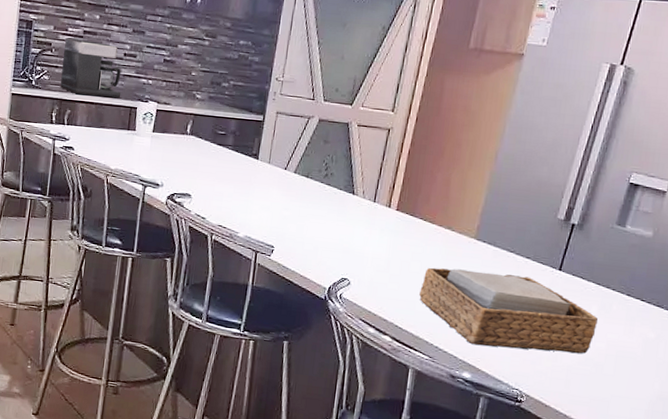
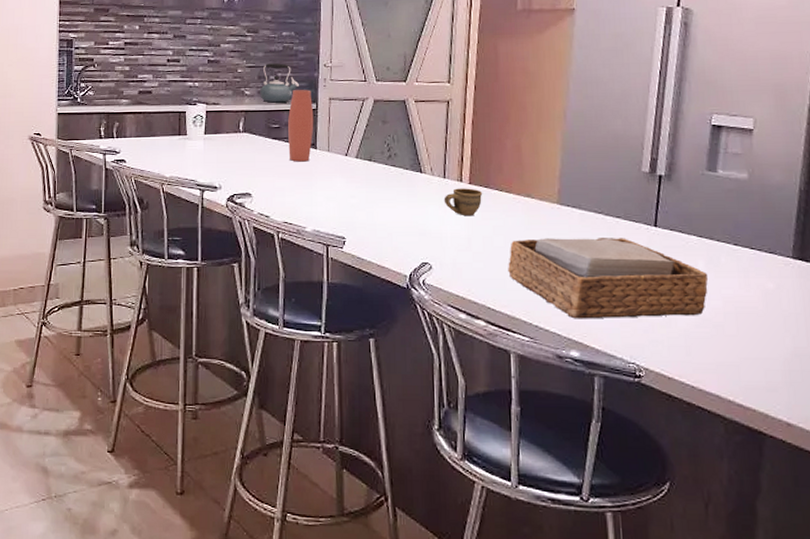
coffee maker: present [60,37,121,99] -> none [106,50,168,106]
kettle: none [209,70,249,111] -> present [259,63,299,103]
vase: none [231,100,260,171] -> present [288,90,314,162]
cup: none [370,213,408,241] -> present [443,188,483,217]

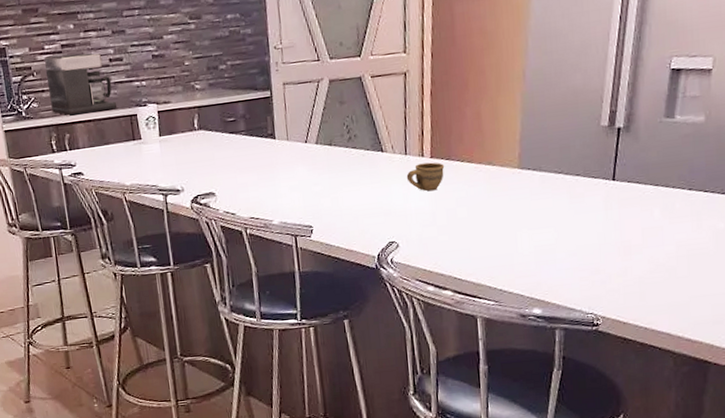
coffee maker: none [106,50,168,106] -> present [43,53,117,116]
kettle: present [259,63,299,103] -> none [209,50,251,95]
vase: present [288,90,314,162] -> none [242,76,271,155]
napkin holder: present [508,238,709,319] -> none [472,195,663,279]

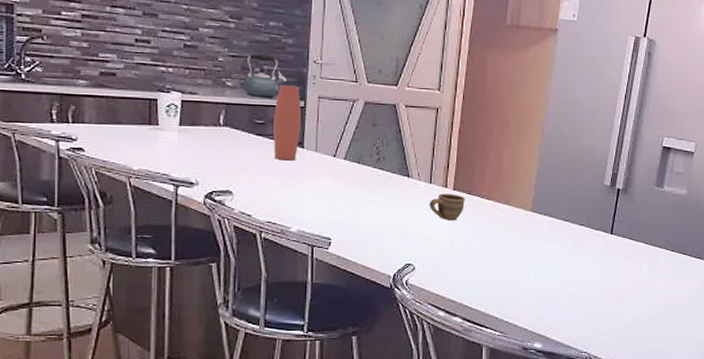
coffee maker: present [43,53,117,116] -> none [58,22,137,90]
kettle: none [209,50,251,95] -> present [242,54,286,98]
vase: none [242,76,271,155] -> present [273,85,302,161]

